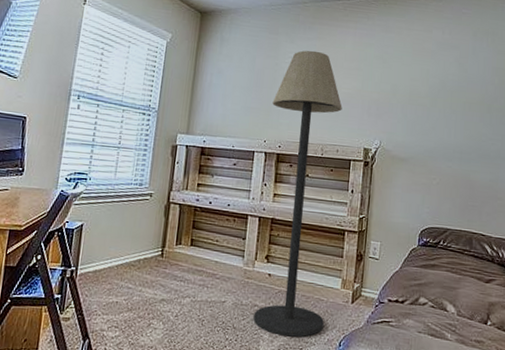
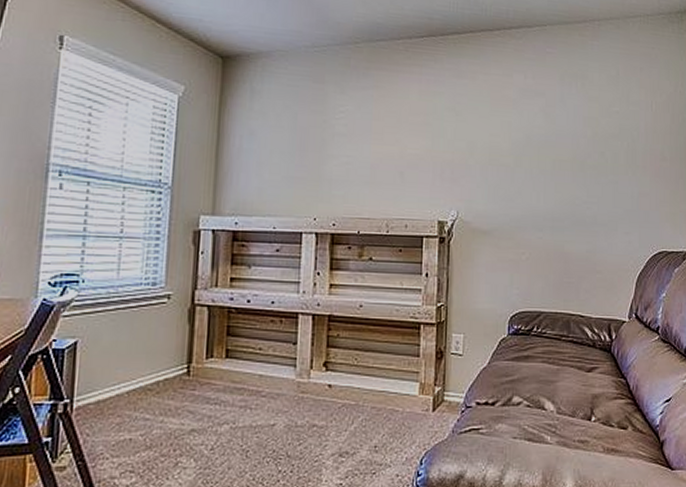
floor lamp: present [253,50,342,337] -> none [312,102,409,460]

